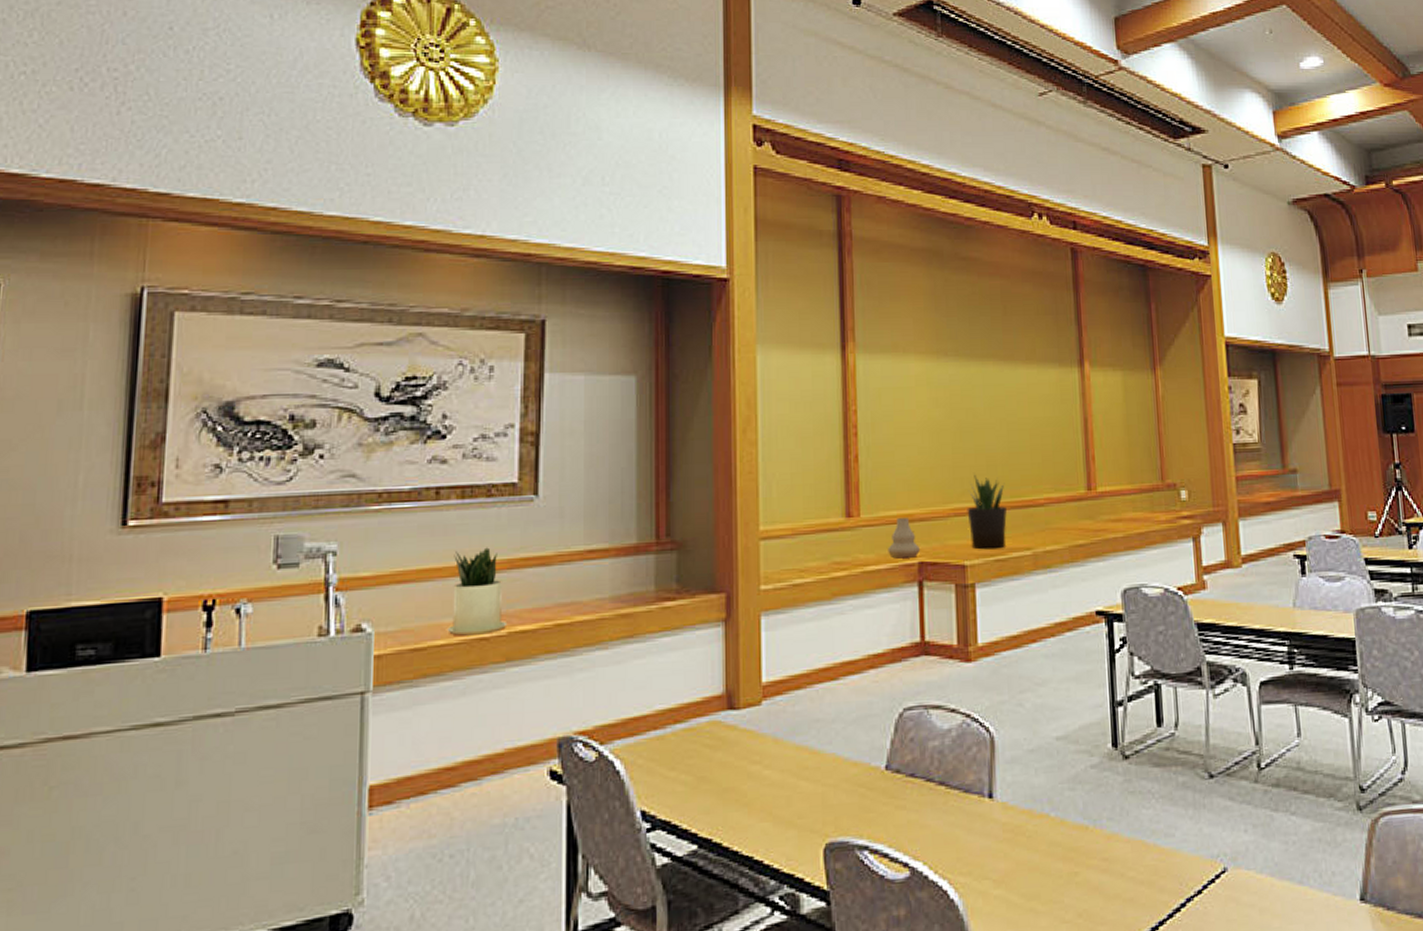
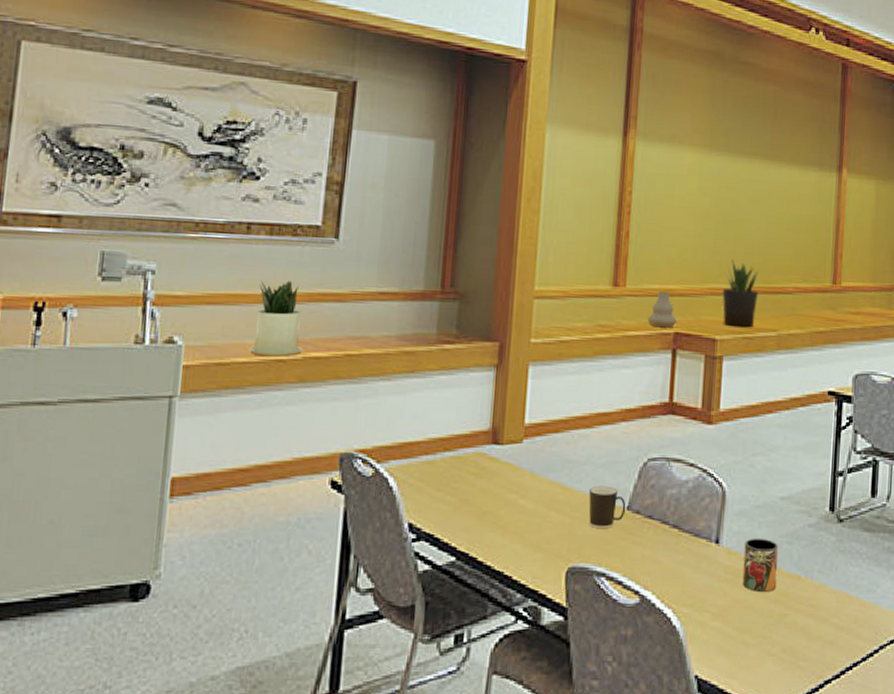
mug: none [840,744,884,796] -> present [588,486,626,529]
mug: none [1021,786,1063,850] -> present [742,538,779,592]

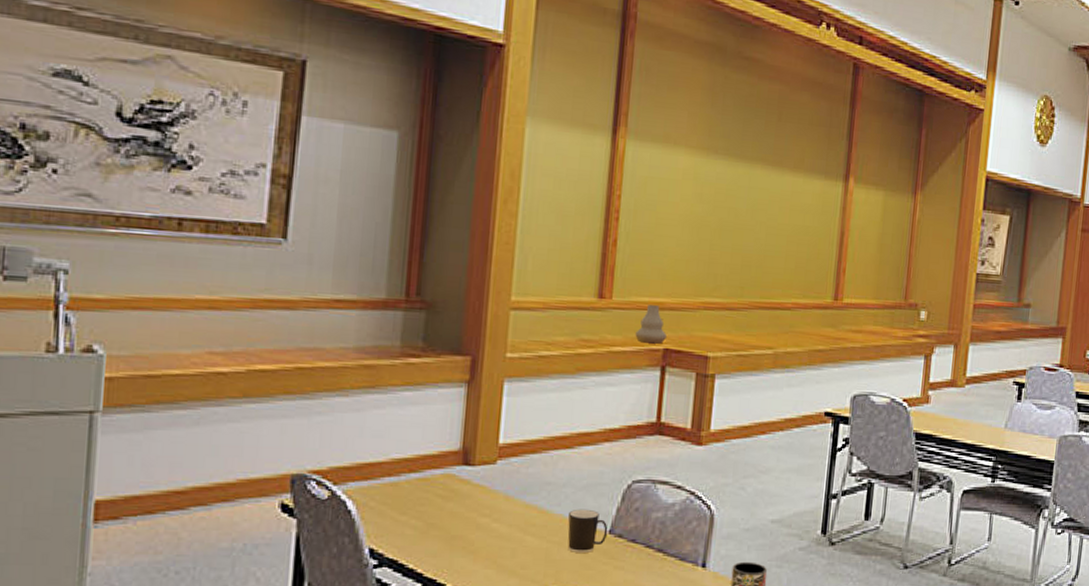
planter: present [249,280,303,357] -> none [183,284,247,369]
planter: present [722,259,759,328] -> none [716,271,757,345]

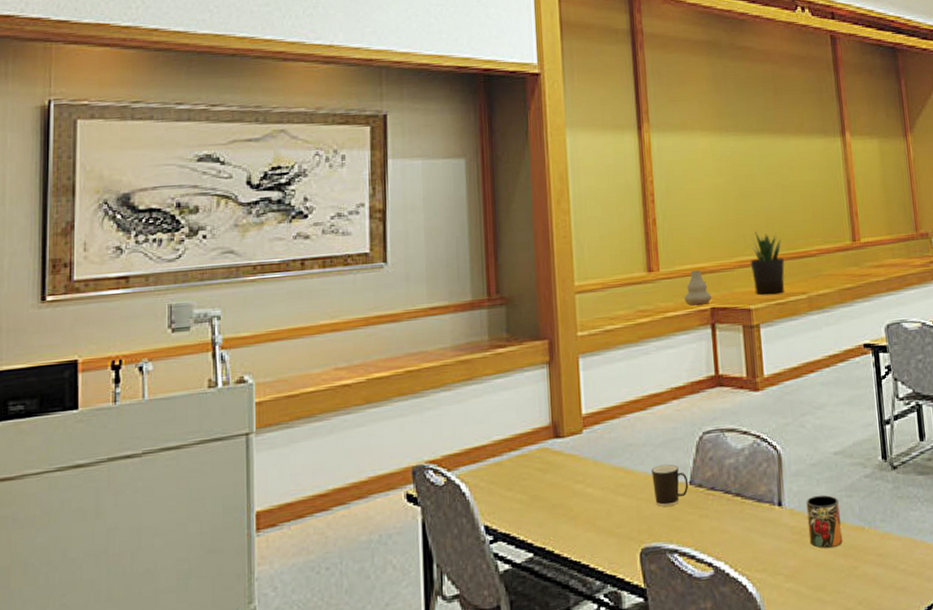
planter: none [716,271,757,345] -> present [750,231,785,295]

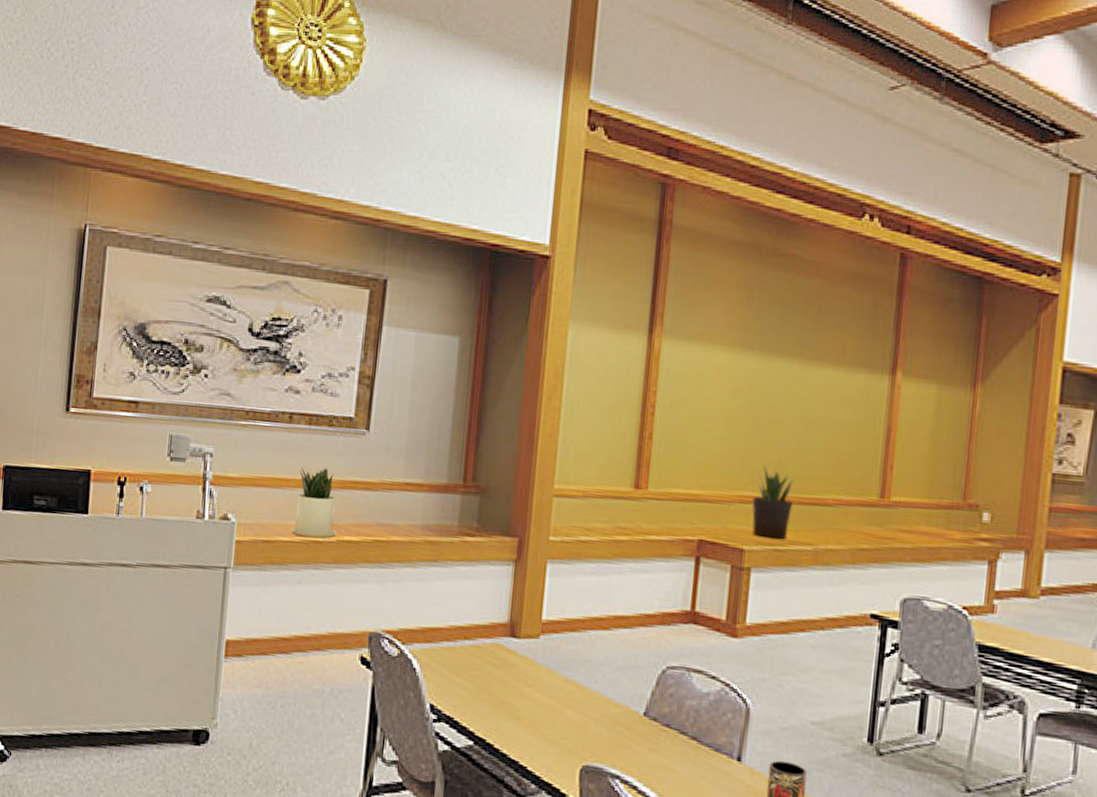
planter: none [316,308,366,384] -> present [291,467,337,539]
mug: present [651,464,689,507] -> none [604,688,643,733]
vase: present [684,270,711,306] -> none [670,496,701,535]

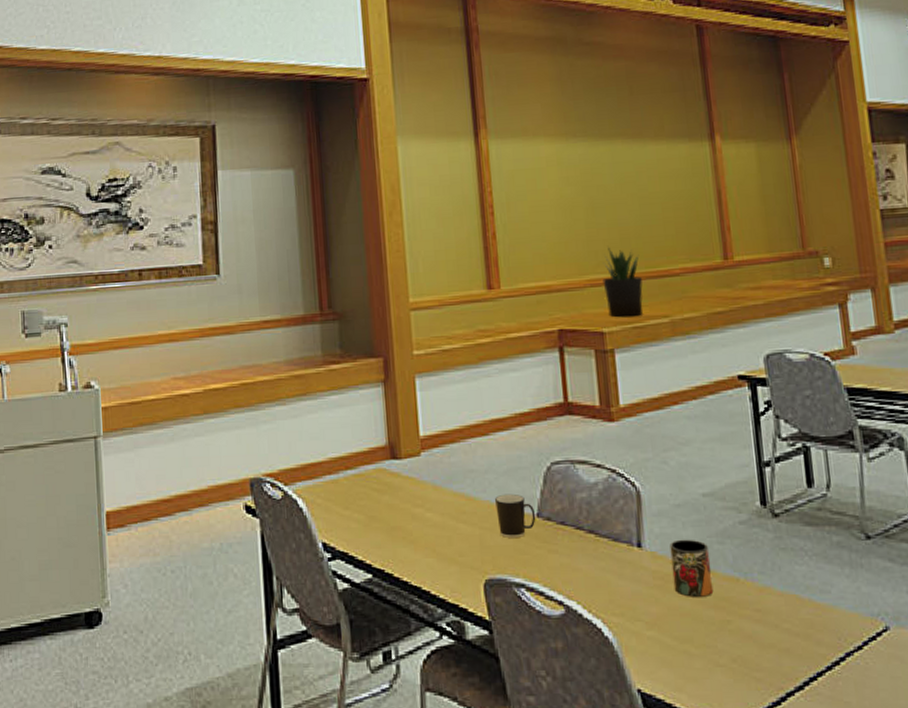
planter: present [291,467,337,539] -> none [156,319,203,393]
mug: none [604,688,643,733] -> present [494,493,536,539]

